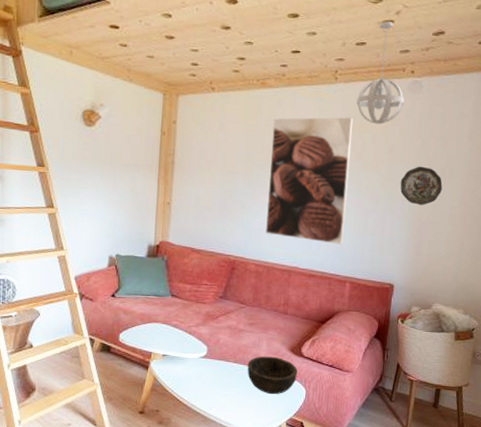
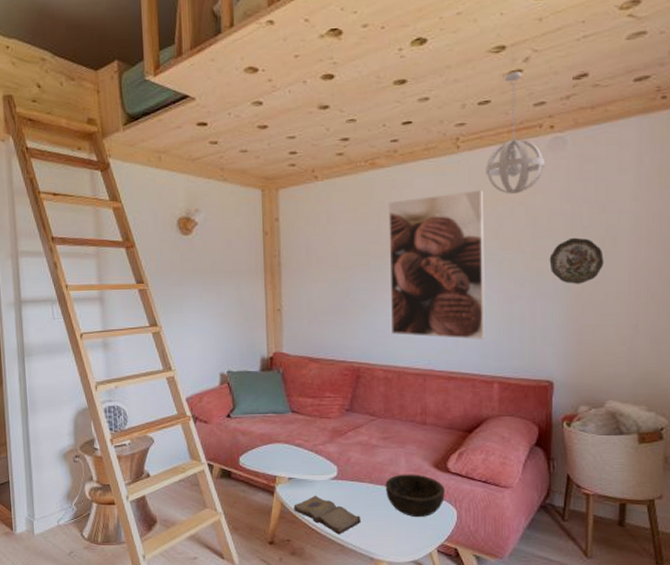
diary: none [165,371,224,407] -> present [294,495,361,535]

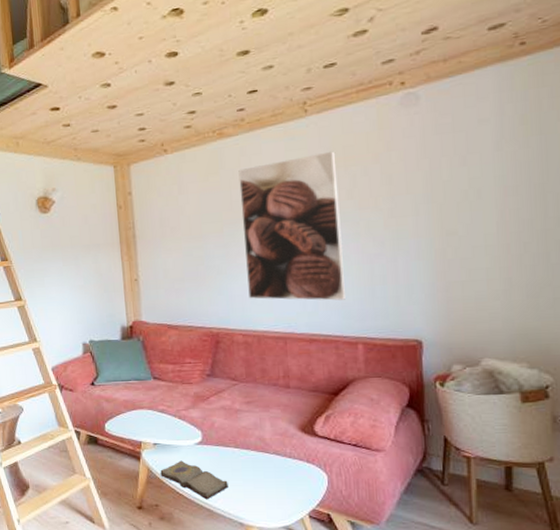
bowl: present [385,474,445,518] -> none [251,438,314,483]
pendant light: present [486,71,544,194] -> none [335,32,397,154]
decorative plate: present [549,237,604,284] -> none [409,192,469,240]

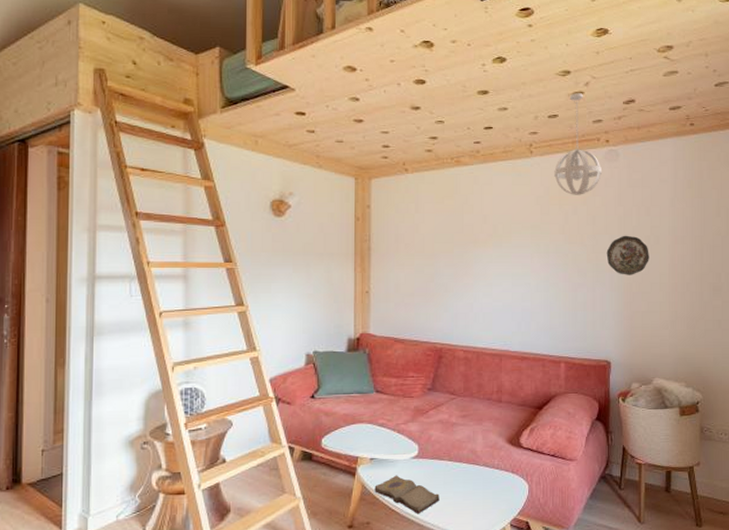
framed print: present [238,151,345,301] -> none [471,190,553,323]
pendant light: none [335,32,397,154] -> present [554,93,601,195]
decorative plate: none [409,192,469,240] -> present [606,235,649,275]

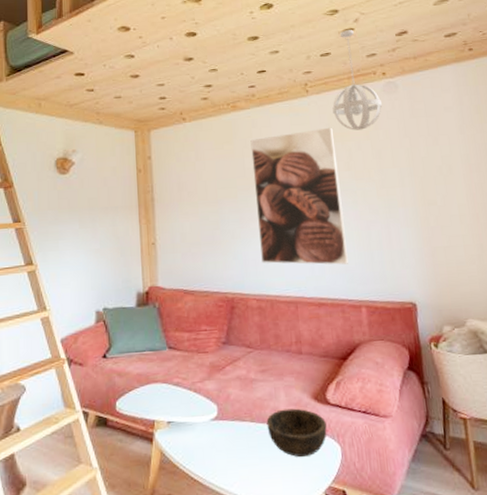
diary: present [374,475,440,514] -> none [174,439,245,484]
bowl: none [463,450,517,493] -> present [266,408,327,458]
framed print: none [471,190,553,323] -> present [250,127,348,265]
decorative plate: present [606,235,649,275] -> none [396,167,444,209]

